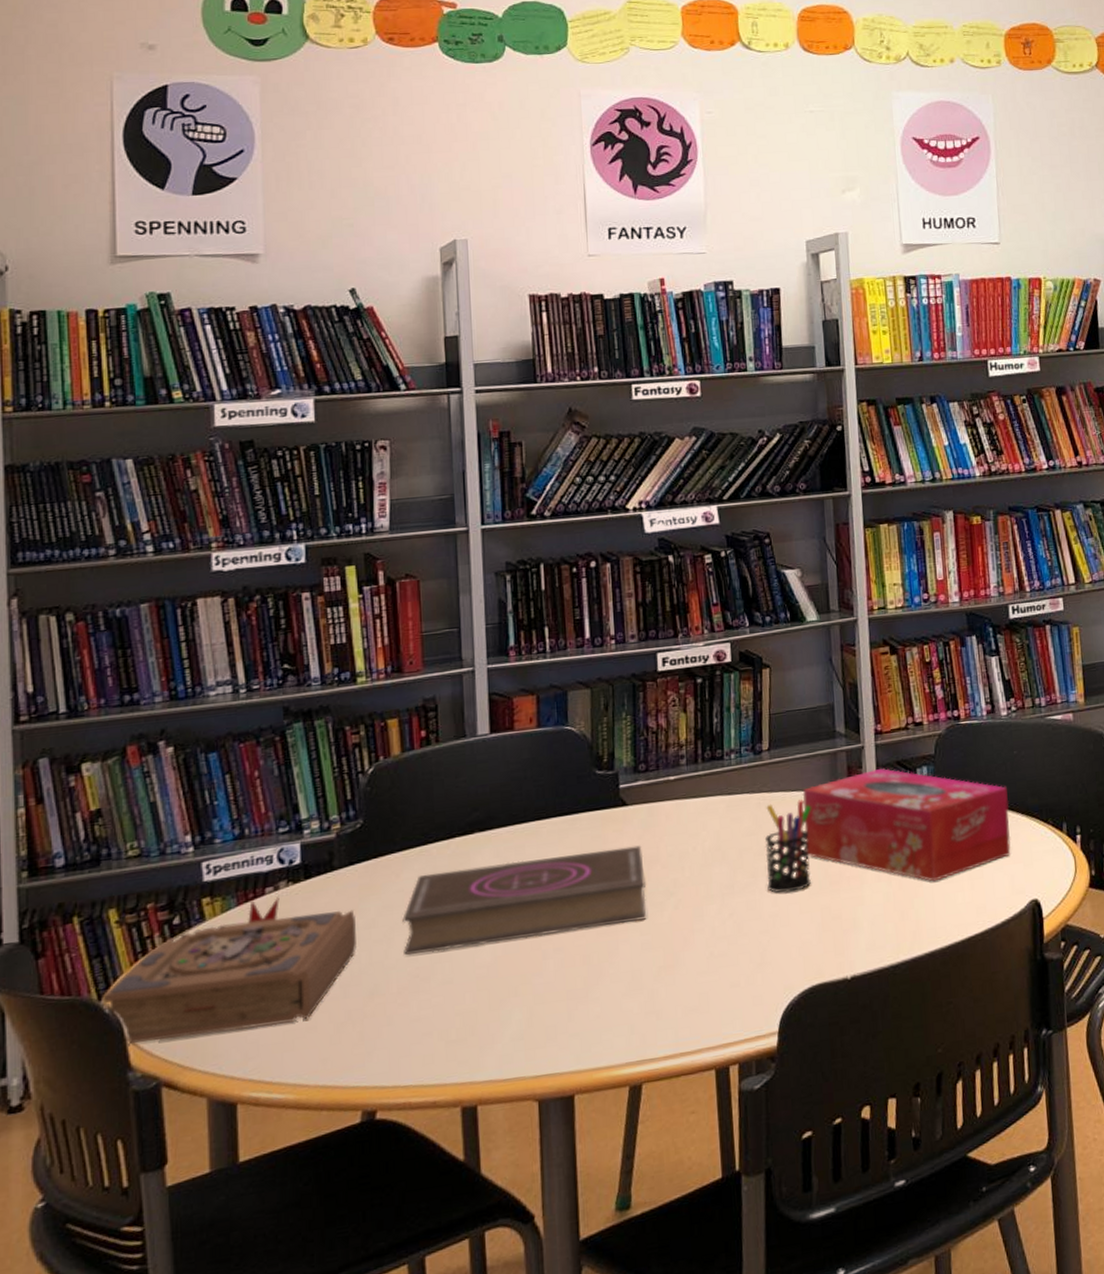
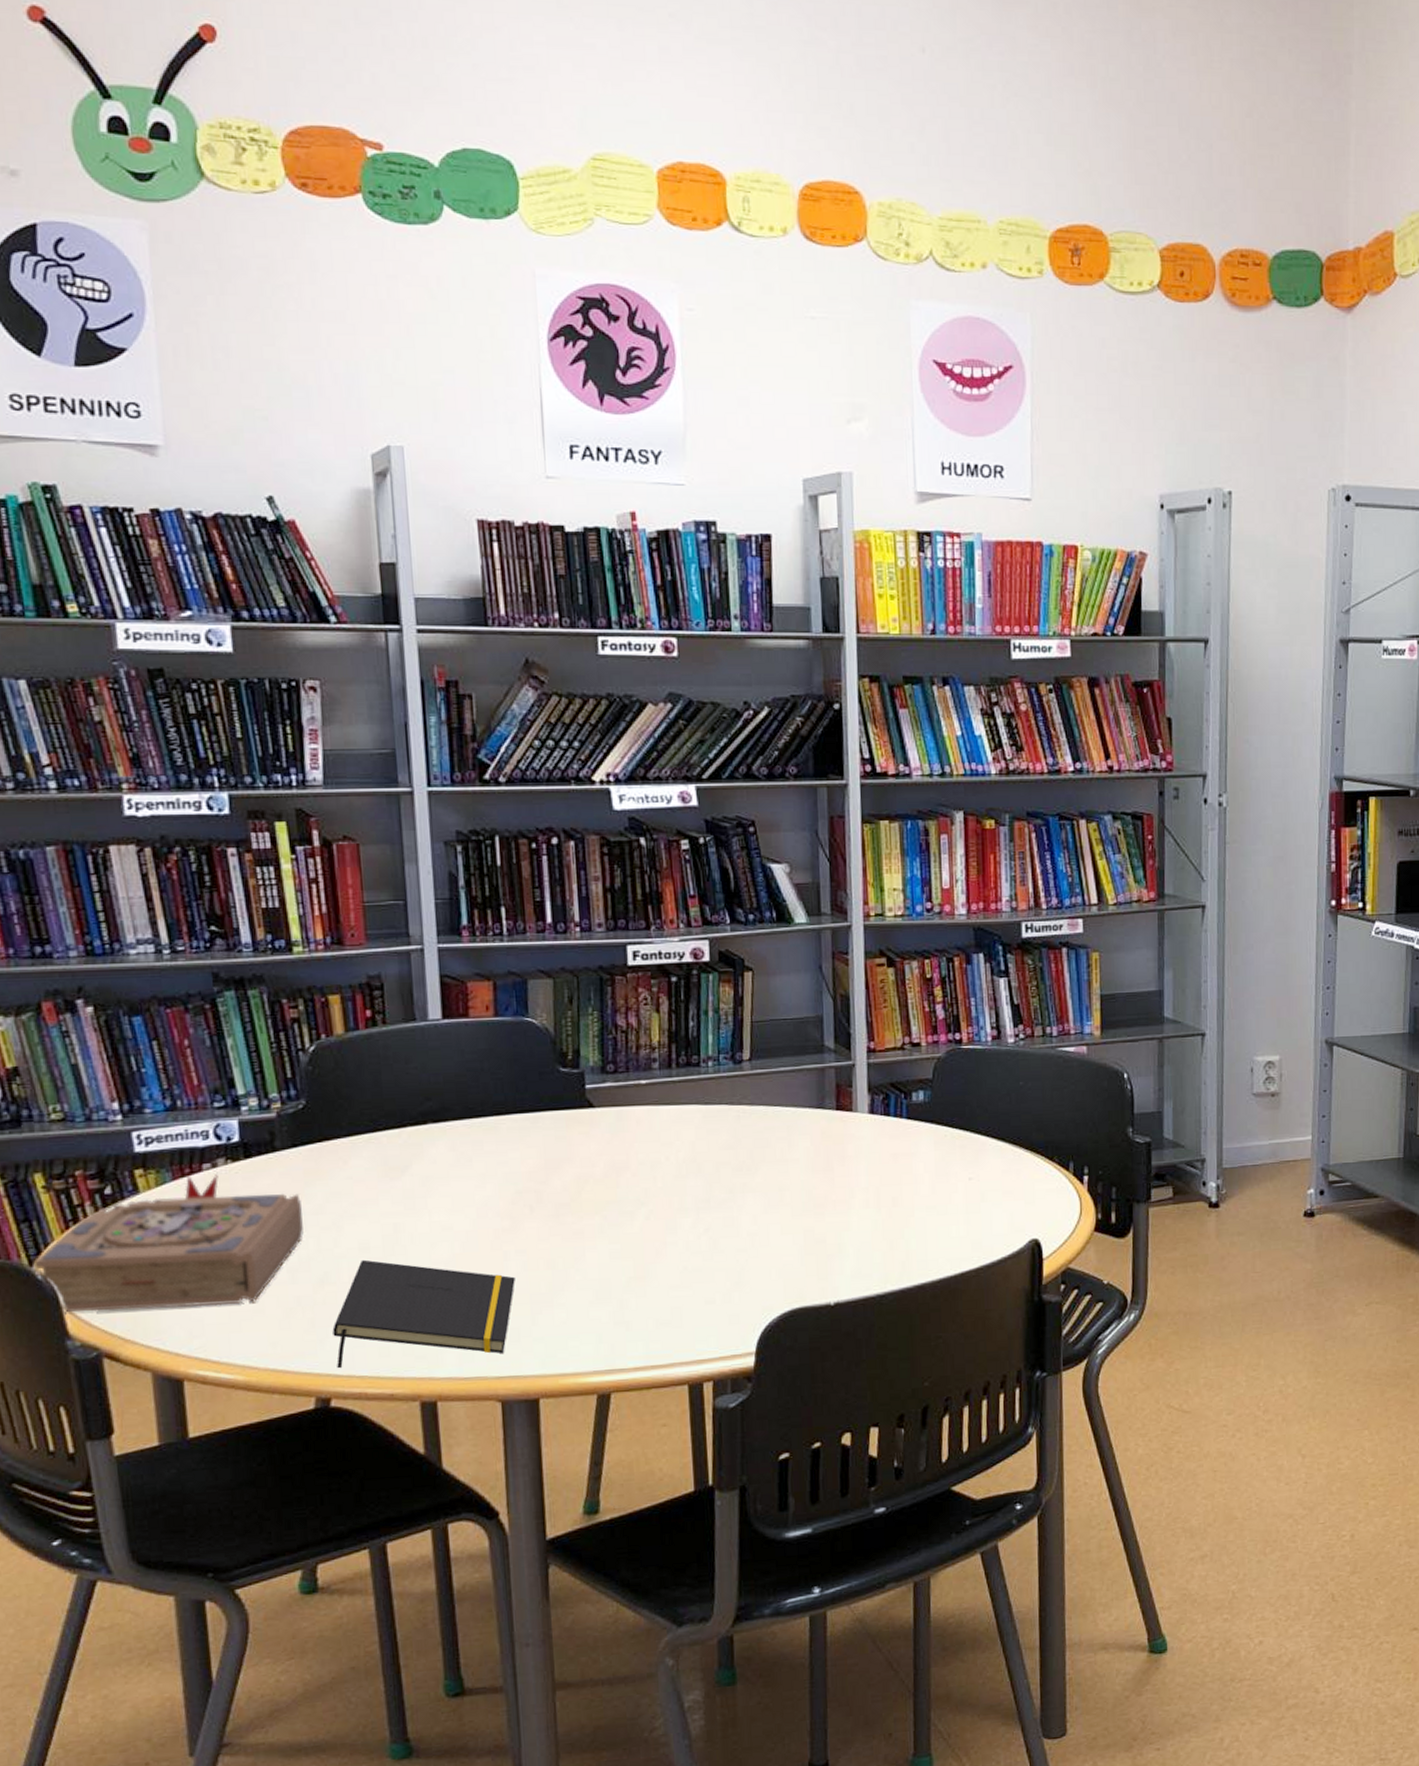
notepad: none [380,969,553,1080] -> present [332,1259,515,1369]
book: present [402,845,647,955] -> none [352,1150,616,1244]
pen holder: present [764,799,812,893] -> none [744,1116,797,1212]
tissue box: present [802,768,1011,882] -> none [786,1088,1012,1213]

